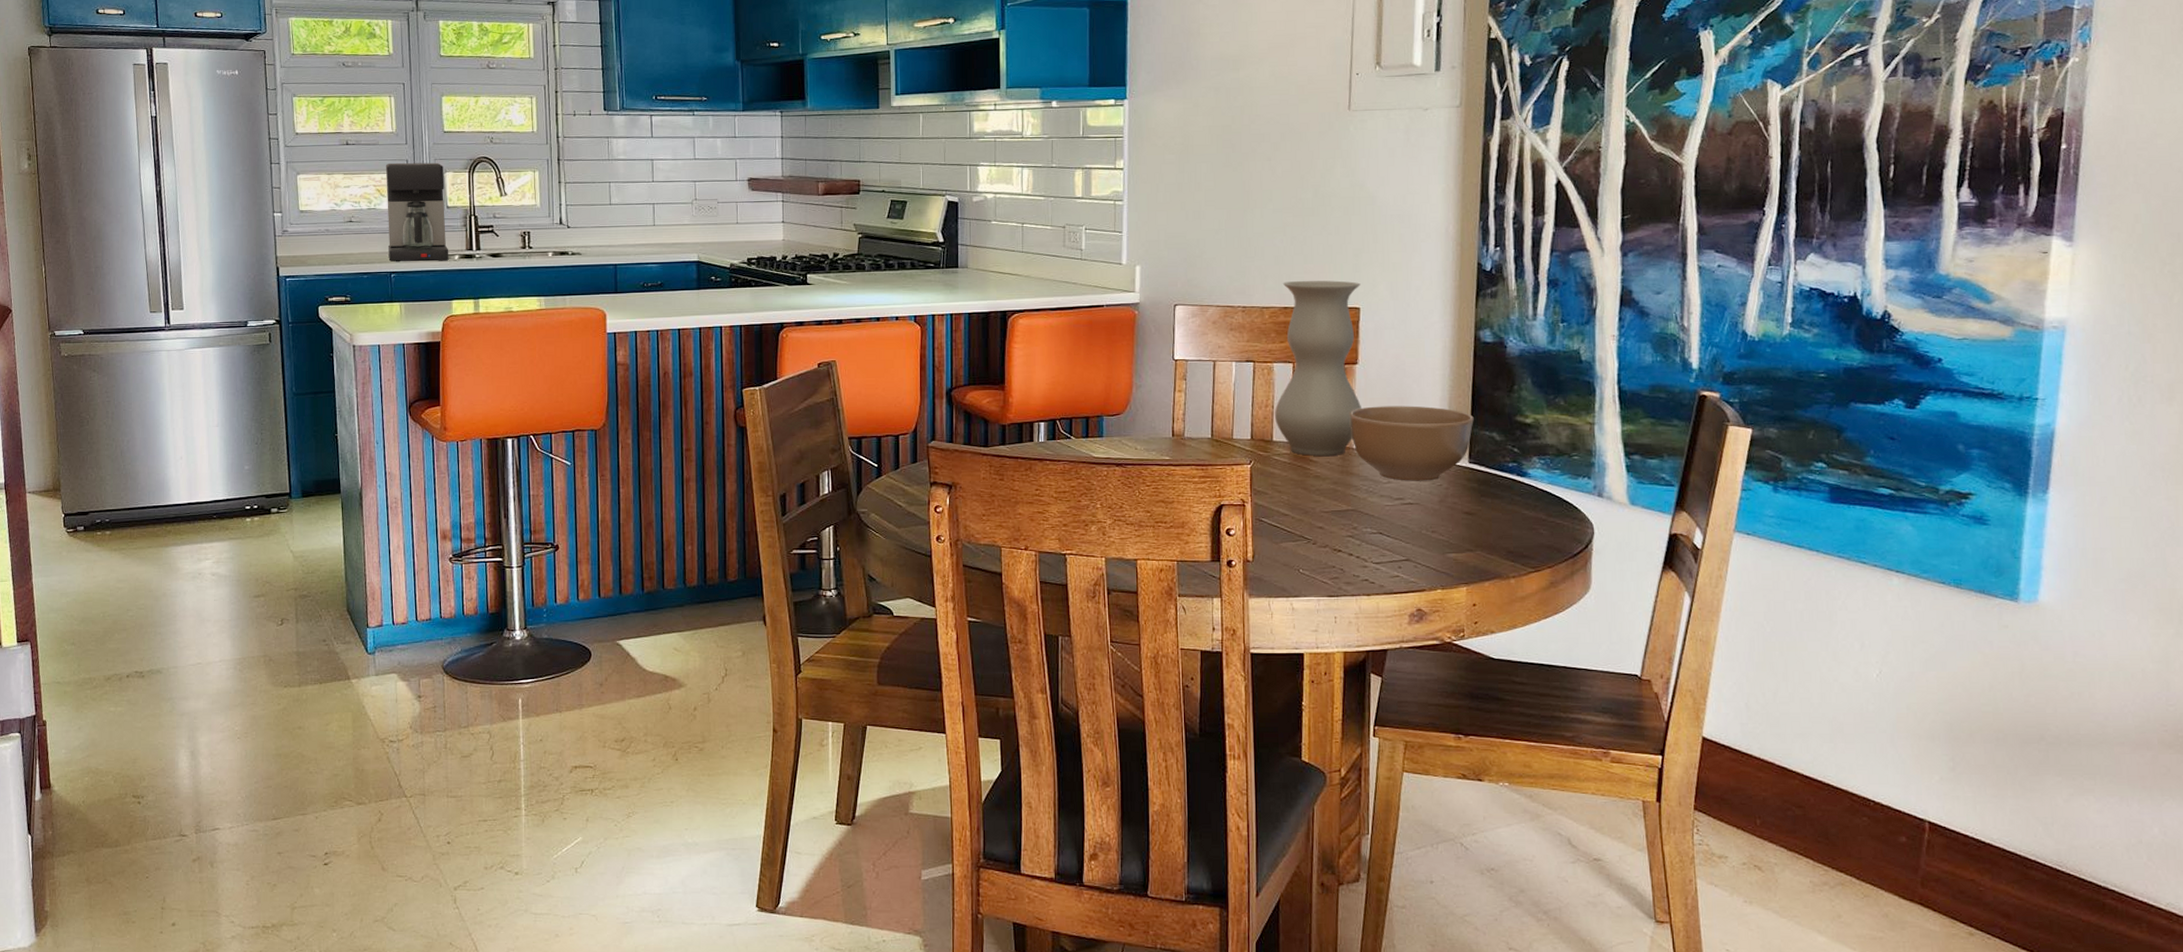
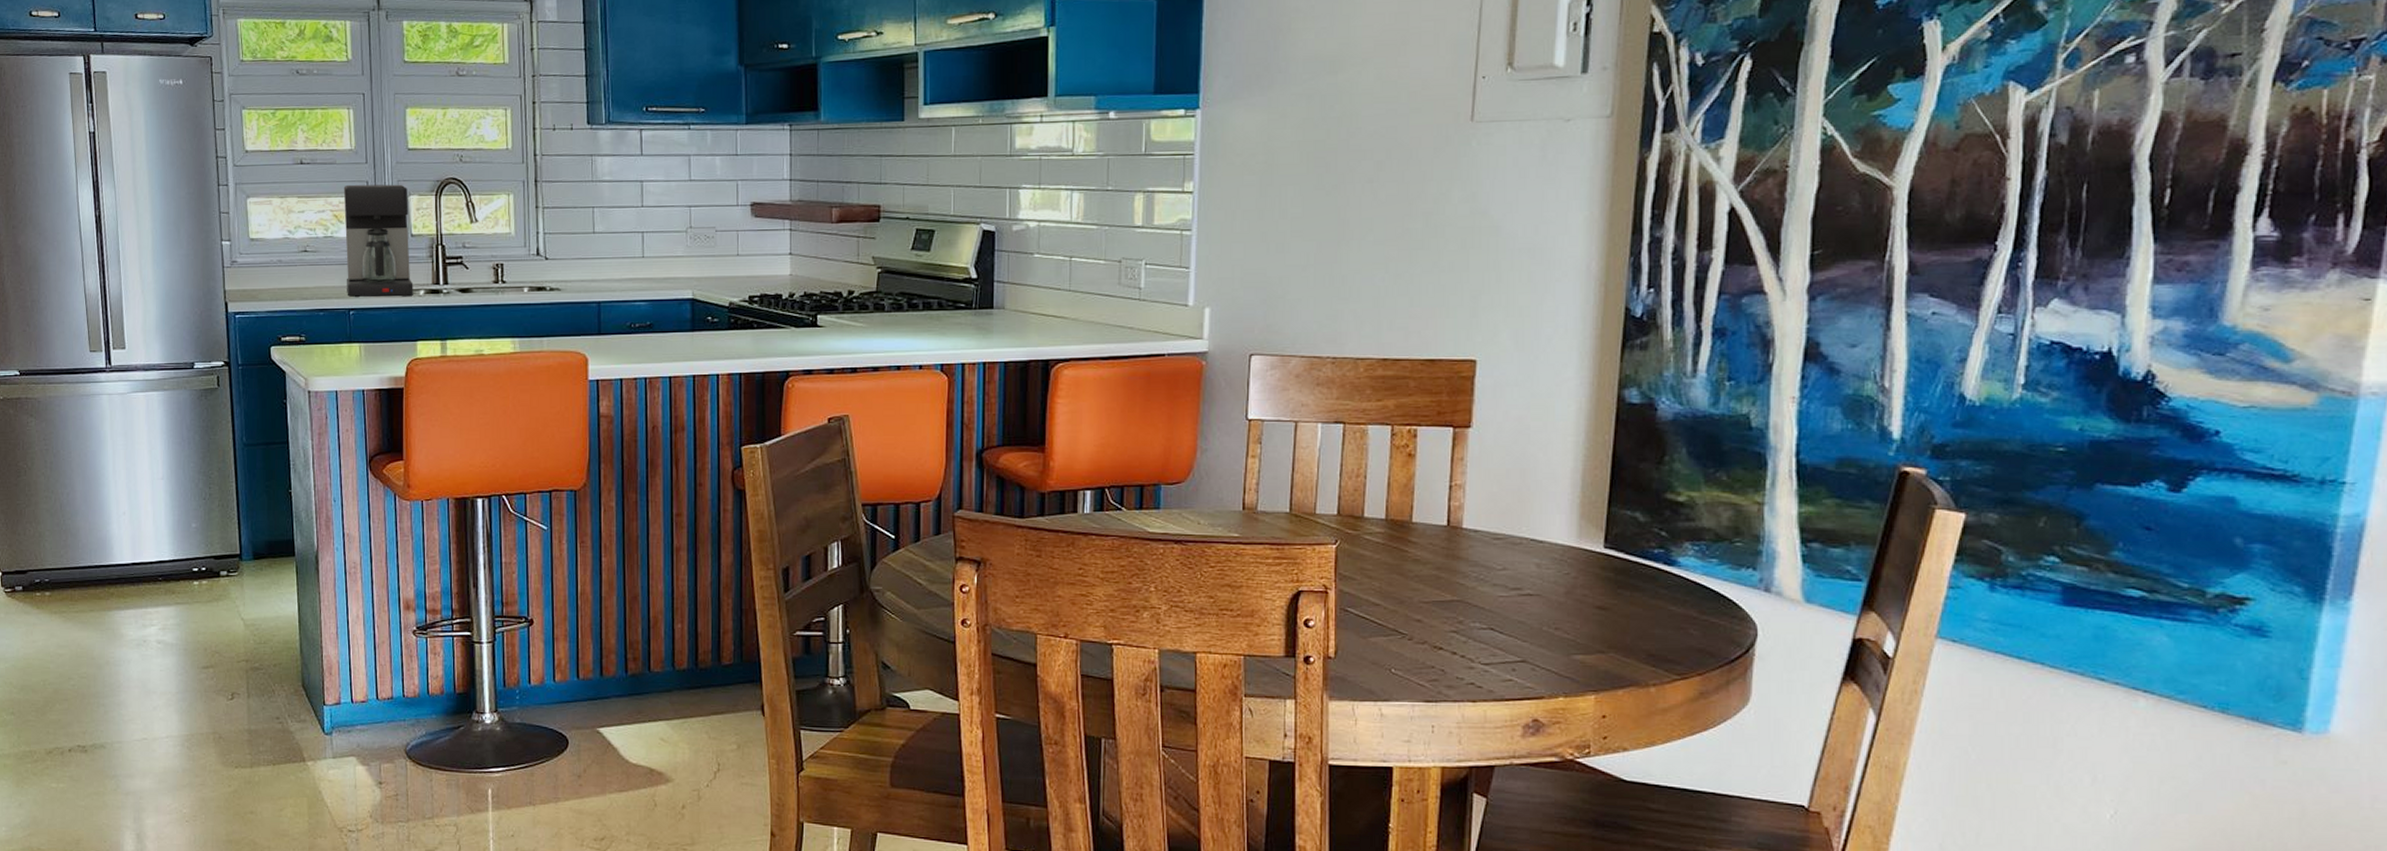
vase: present [1274,280,1362,456] -> none [1366,326,1478,536]
bowl: present [1349,405,1474,481] -> none [1458,478,1613,568]

